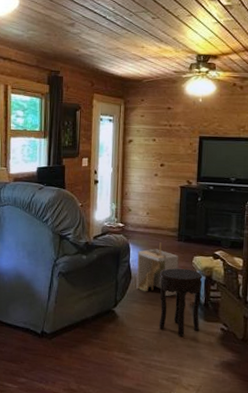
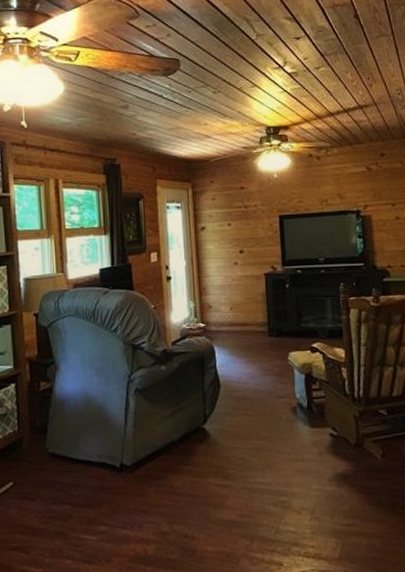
storage bin: present [136,242,179,297] -> none [225,340,274,404]
side table: present [158,268,203,337] -> none [253,367,306,450]

